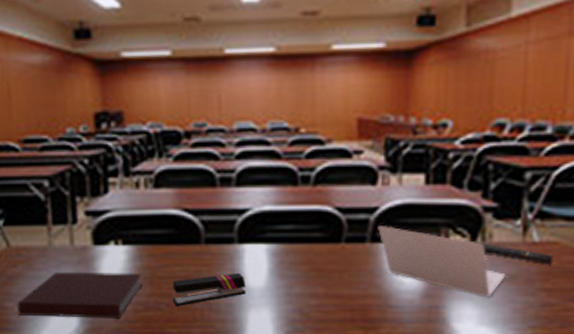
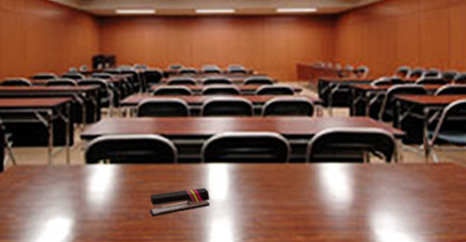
notebook: present [16,271,142,318] -> none [17,186,125,227]
laptop: present [378,226,506,298] -> none [315,149,415,209]
remote control: present [464,240,554,264] -> none [381,161,450,180]

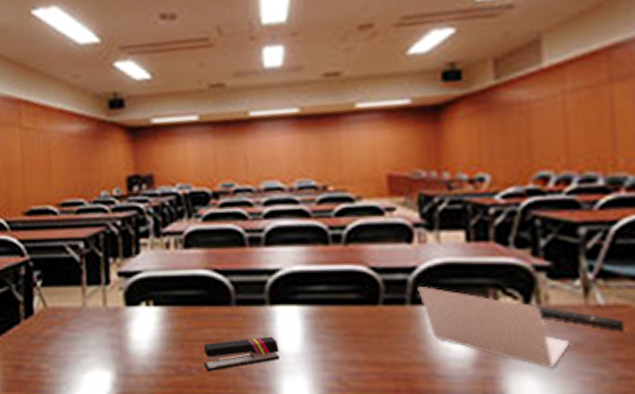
laptop: none [315,149,415,209] -> present [417,287,570,369]
remote control: none [381,161,450,180] -> present [516,303,625,330]

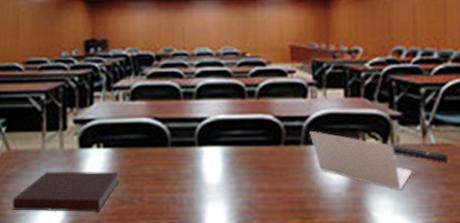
notebook: none [51,333,173,383] -> present [11,171,119,212]
stapler: present [203,336,280,371] -> none [143,171,204,200]

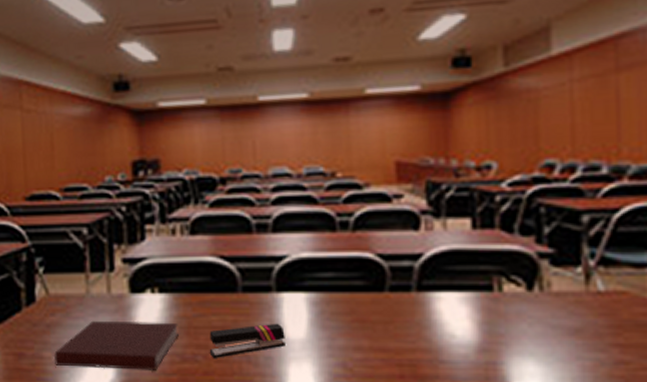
stapler: none [143,171,204,200] -> present [209,323,285,358]
laptop: present [309,131,412,191] -> none [423,273,570,354]
remote control: present [378,143,448,162] -> none [520,289,624,316]

